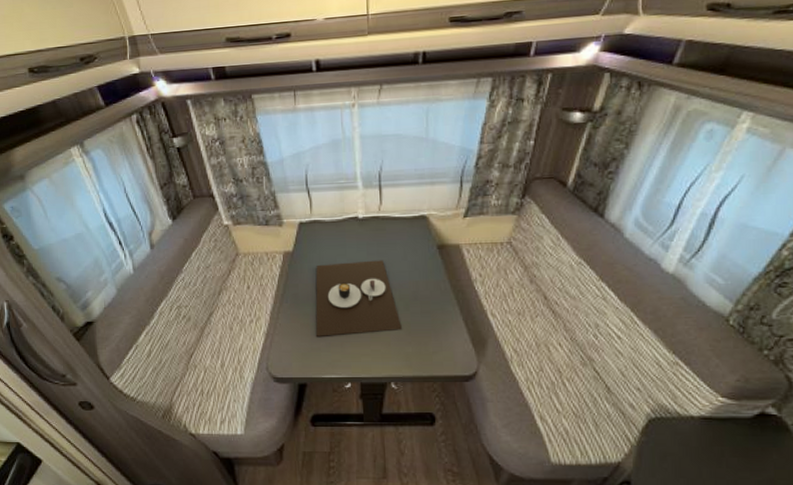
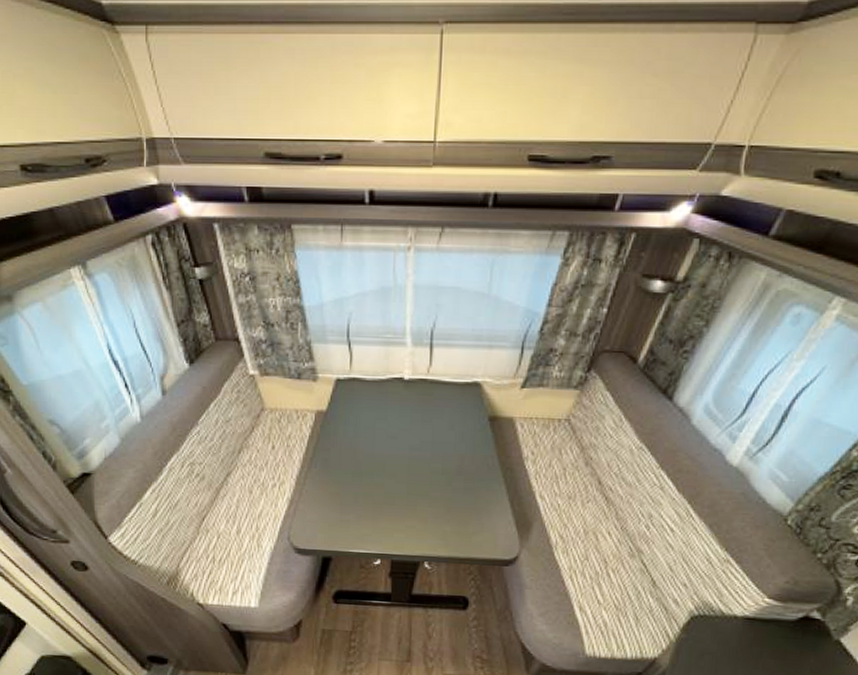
place setting: present [315,260,402,336] -> none [346,427,442,508]

